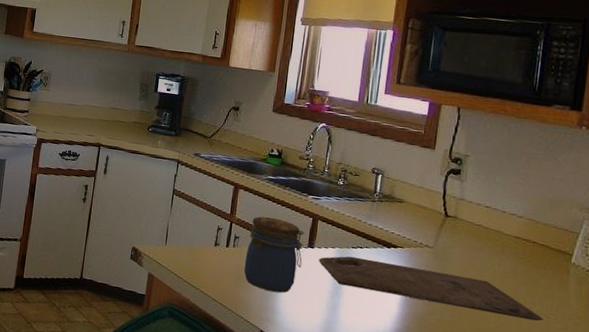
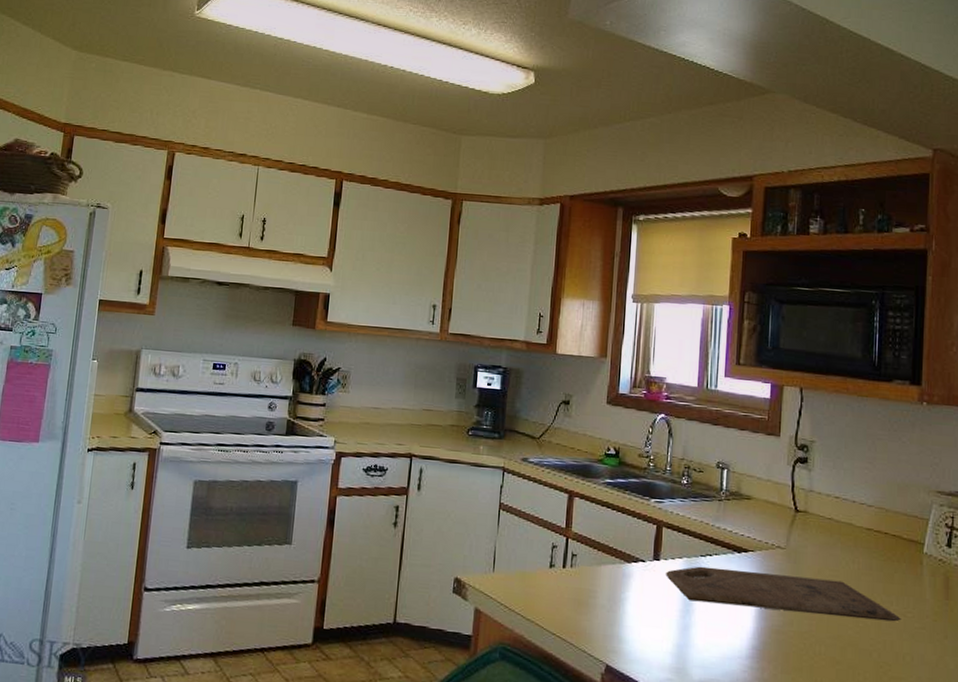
jar: present [243,216,305,293] -> none [584,527,649,617]

